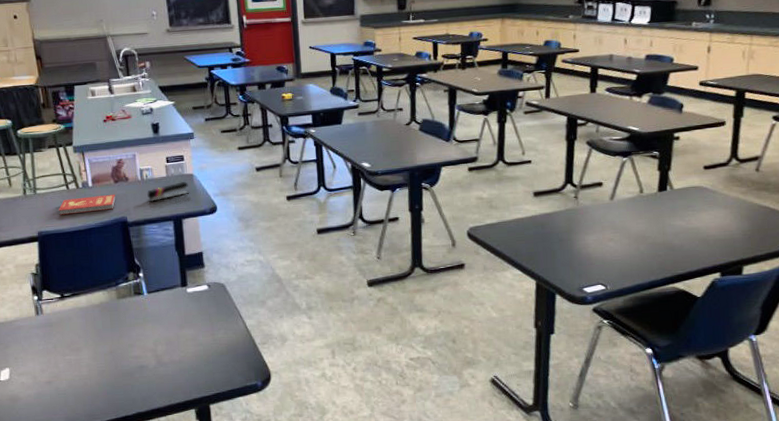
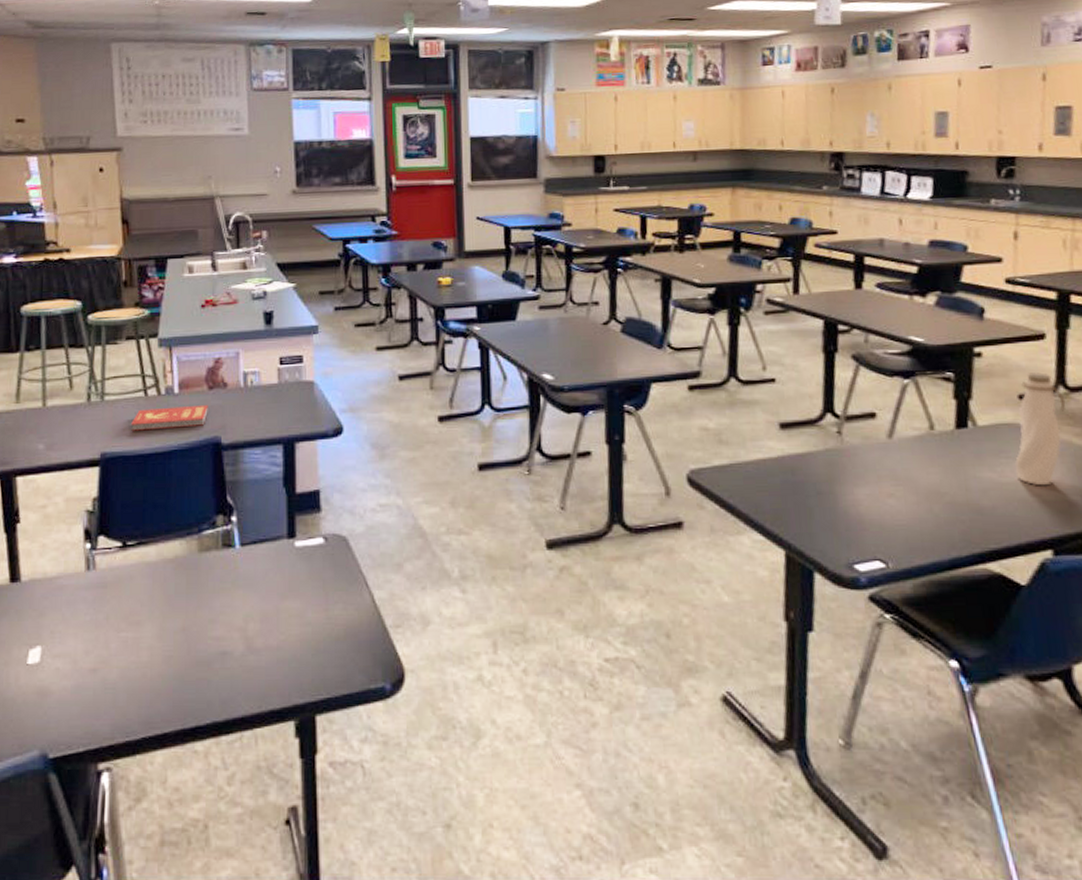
stapler: present [147,182,190,202] -> none [251,391,308,417]
water bottle: none [698,149,737,229] -> present [1014,372,1066,485]

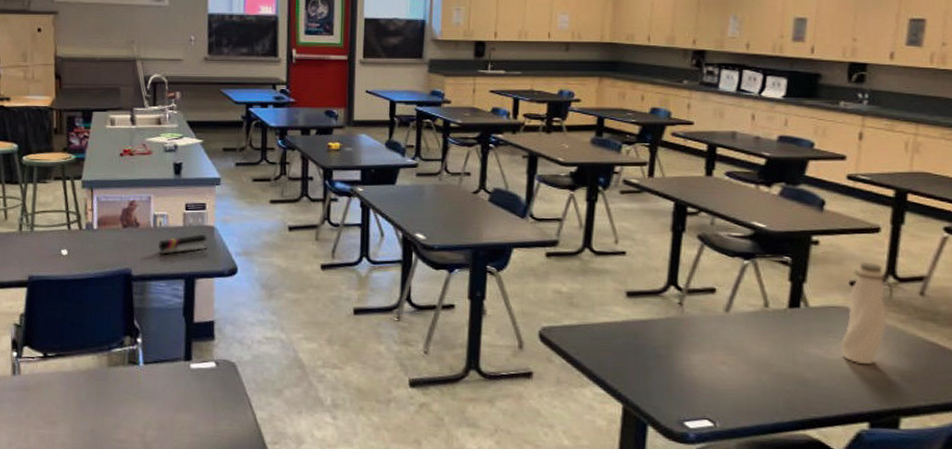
book: present [131,404,208,431] -> none [55,240,122,259]
stapler: none [251,391,308,417] -> present [158,234,208,255]

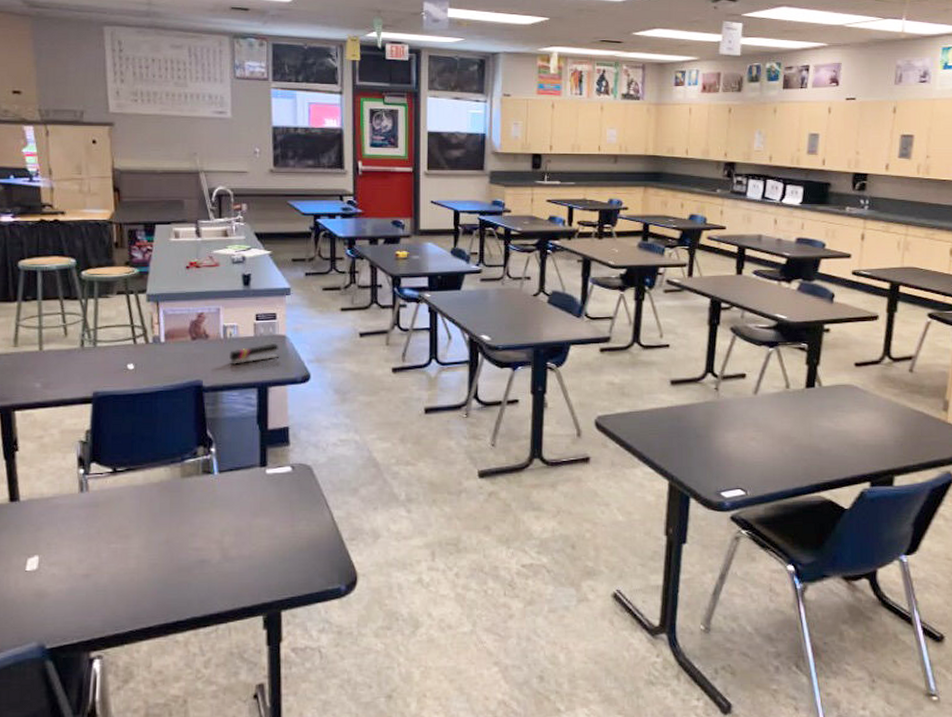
water bottle: present [840,262,894,364] -> none [847,346,889,433]

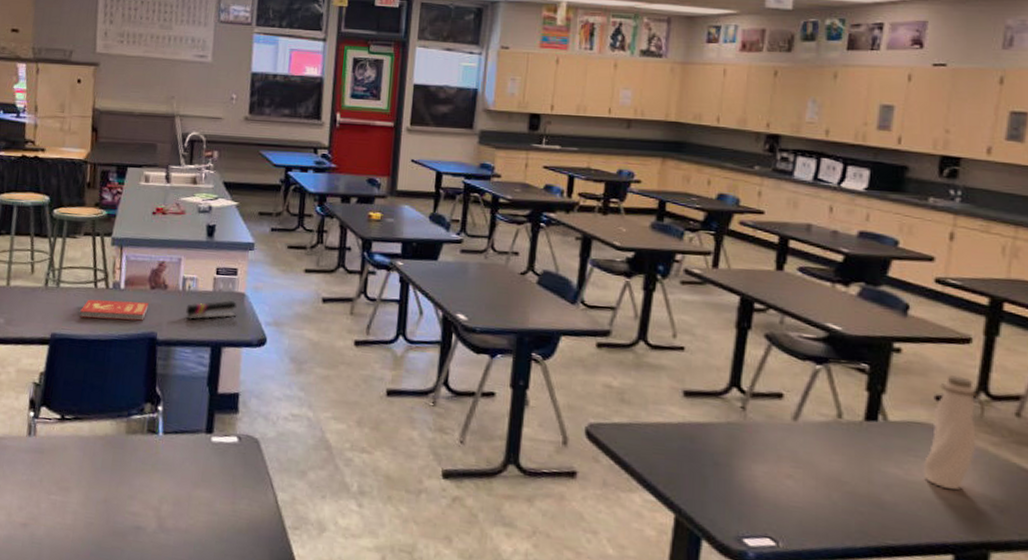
book: none [121,352,191,374] -> present [79,299,149,321]
water bottle: none [847,346,889,433] -> present [923,375,986,490]

